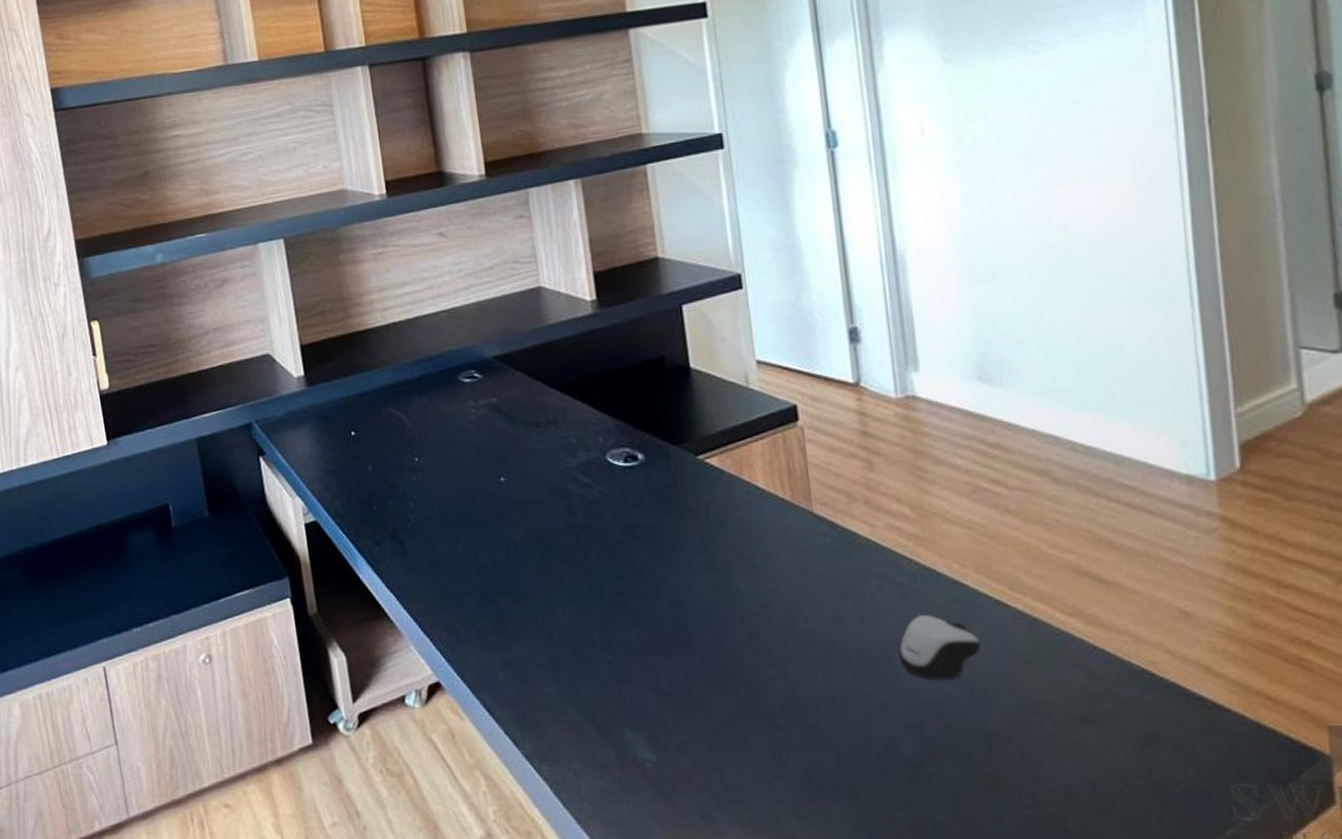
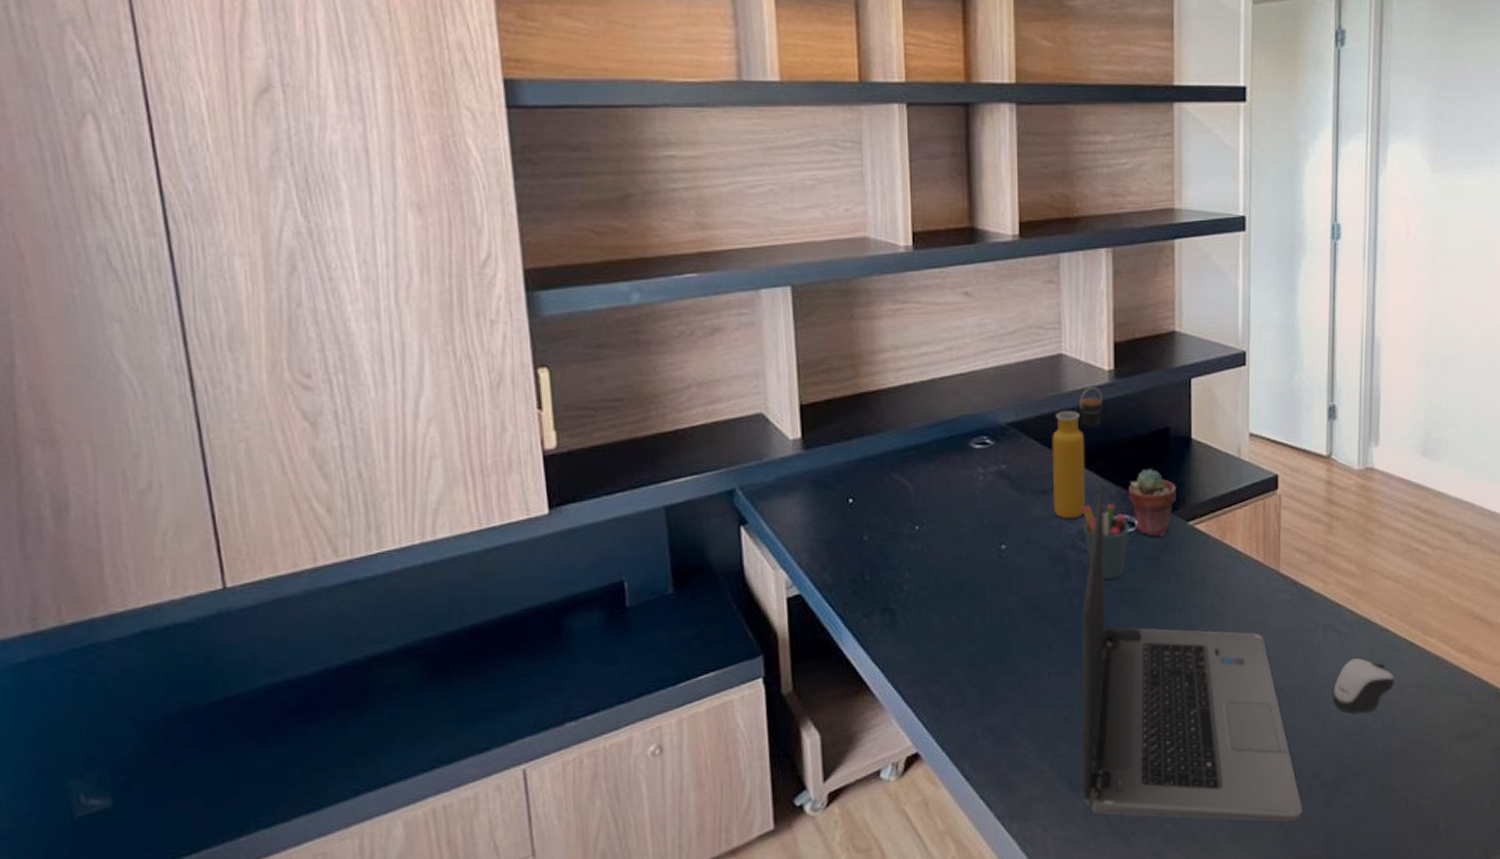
water bottle: none [539,318,590,452] -> present [1052,387,1103,519]
pen holder: none [579,436,633,515] -> present [1082,503,1130,580]
laptop computer: none [591,419,879,799] -> present [1081,486,1302,822]
potted succulent: none [625,400,681,471] -> present [1128,469,1176,537]

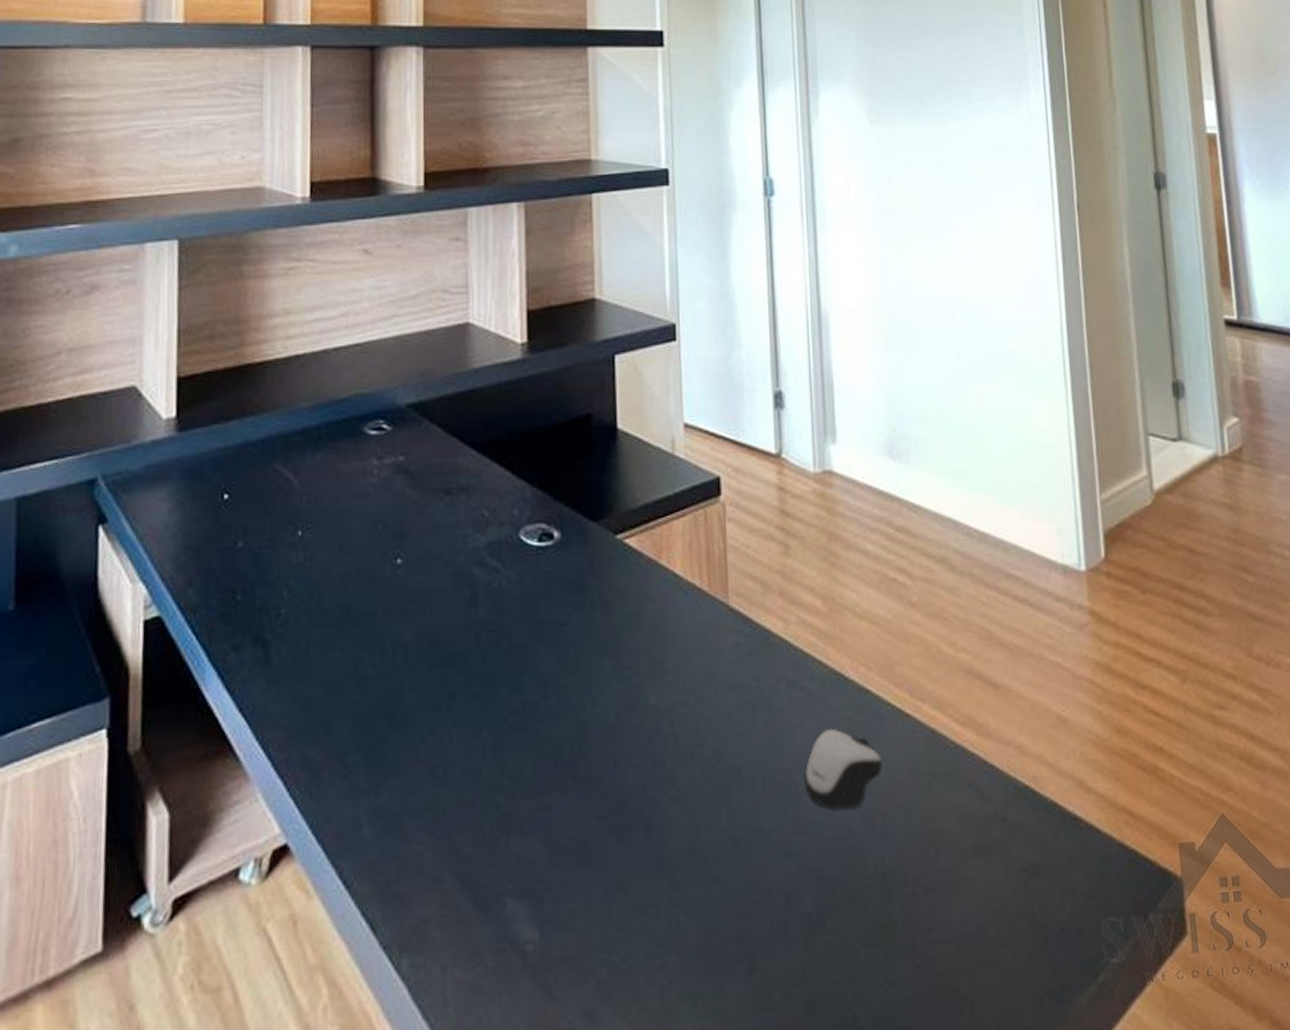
water bottle: present [1052,387,1103,519] -> none [457,363,515,527]
laptop computer: present [1081,486,1302,822] -> none [490,486,777,973]
pen holder: present [1082,503,1130,580] -> none [492,508,548,609]
potted succulent: present [1128,469,1176,537] -> none [544,466,601,553]

